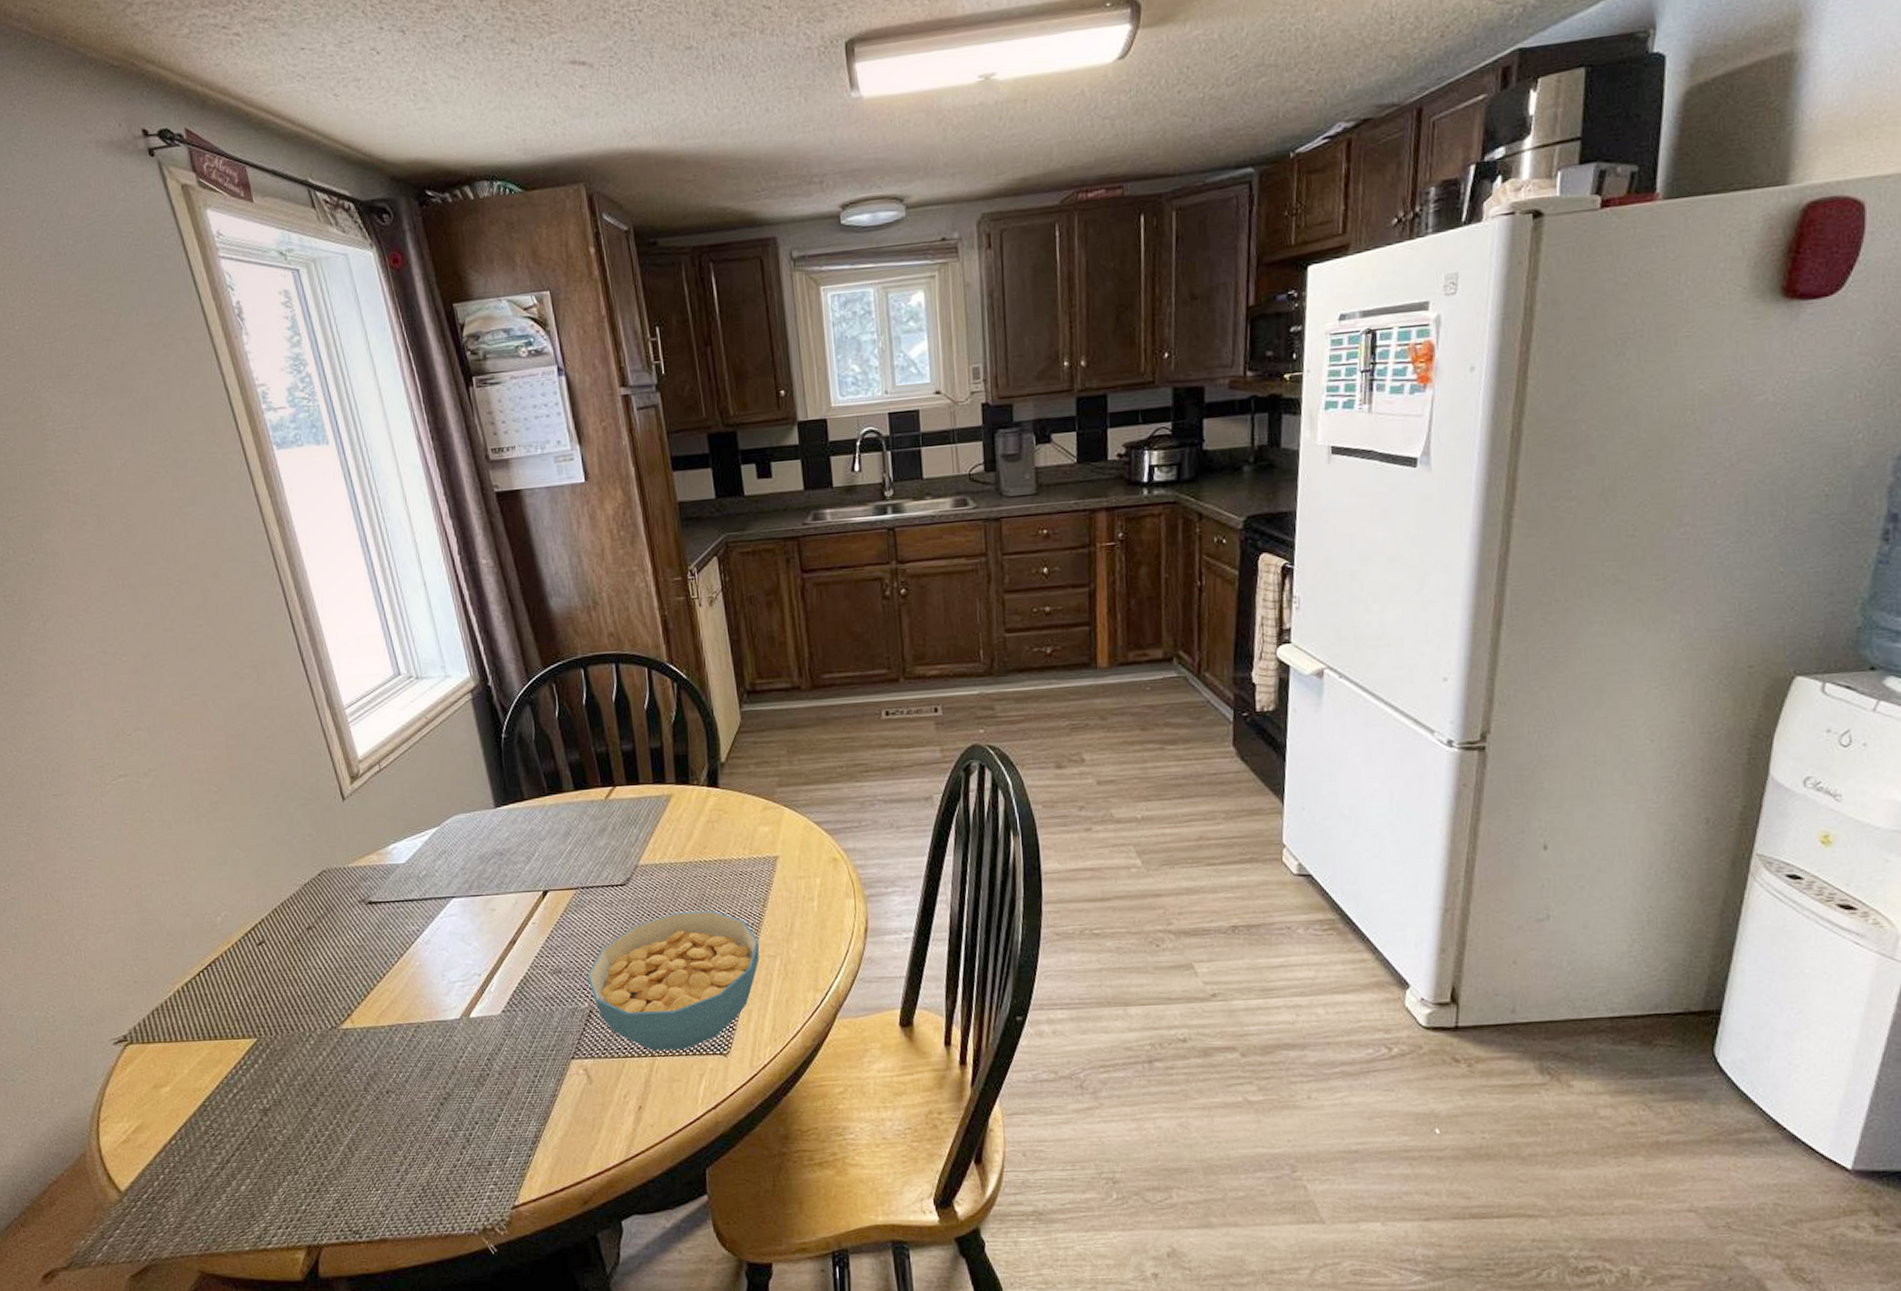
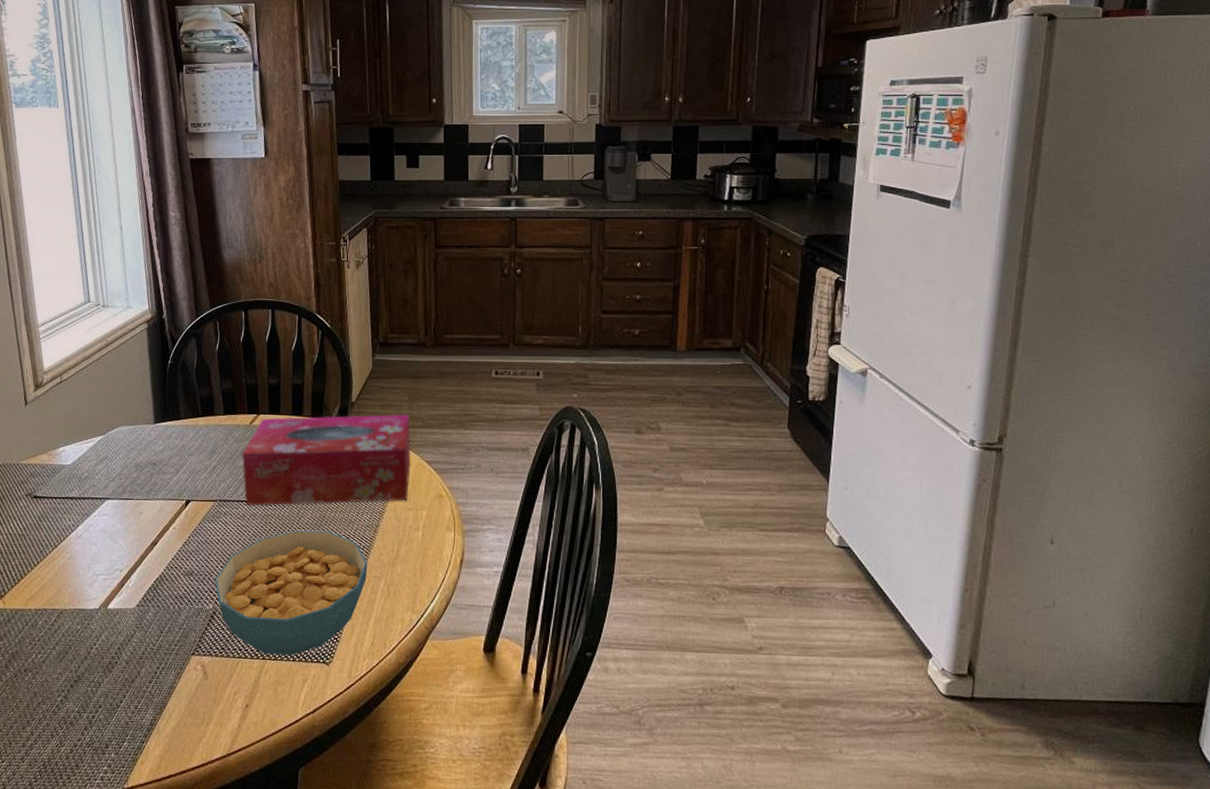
tissue box: none [601,770,798,890] -> present [242,414,411,506]

